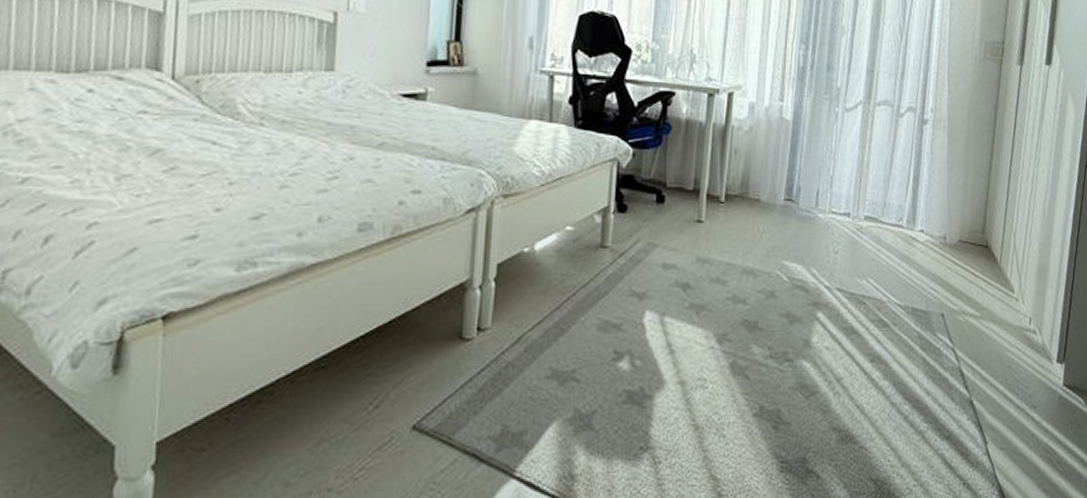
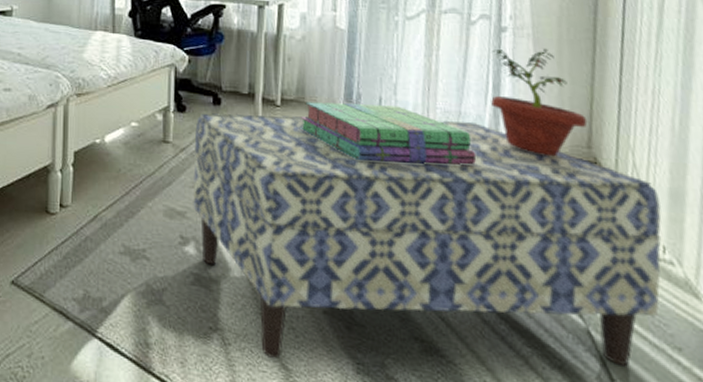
bench: none [629,211,1031,471] -> present [193,113,662,367]
stack of books: none [742,197,896,257] -> present [300,102,477,165]
potted plant: none [911,140,984,243] -> present [491,48,588,157]

